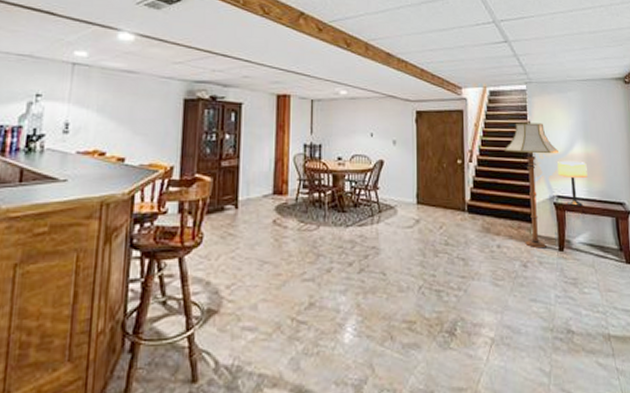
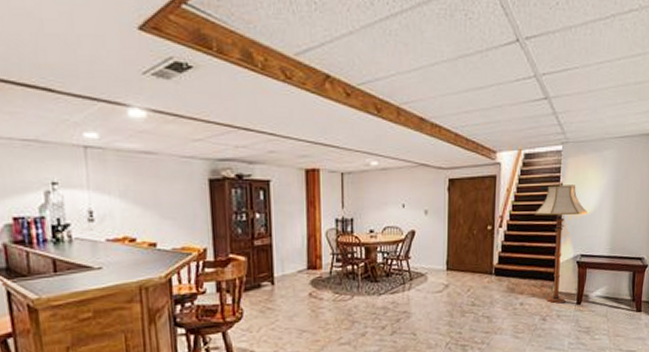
table lamp: present [558,160,588,206] -> none [584,220,613,264]

